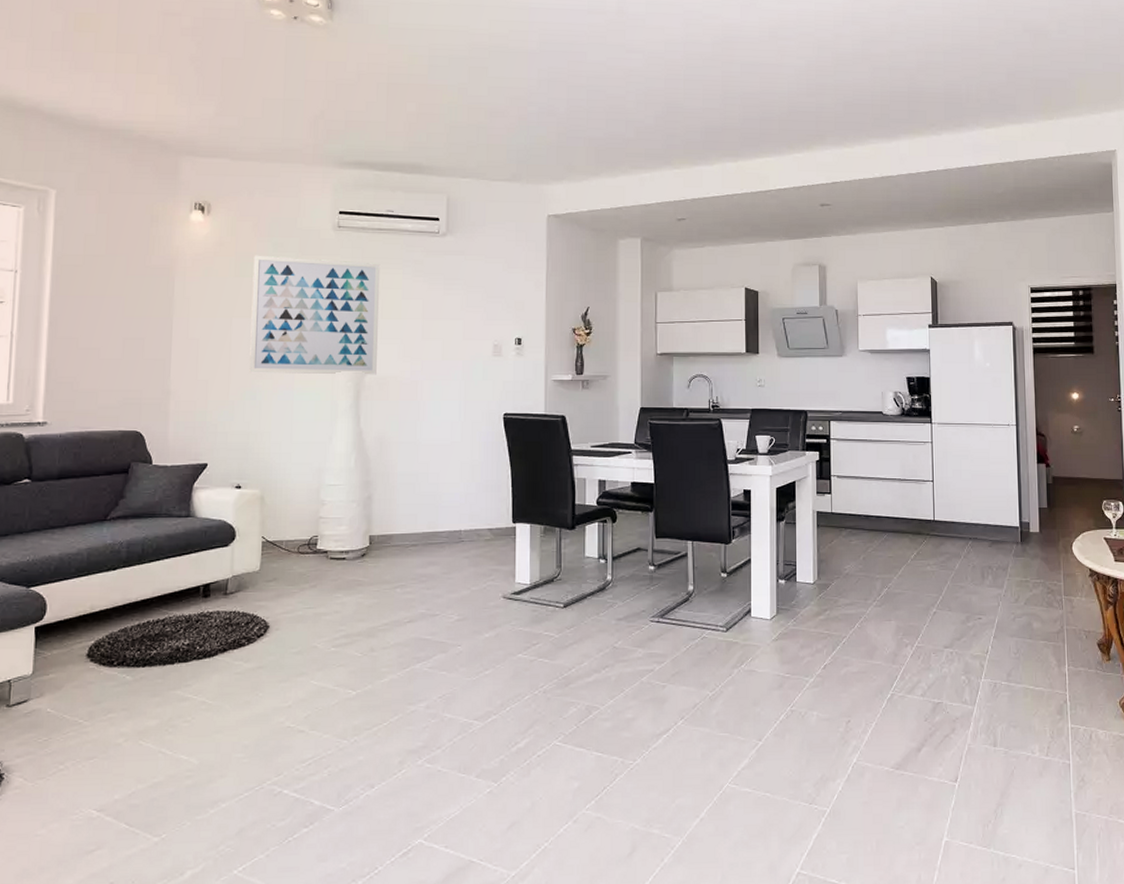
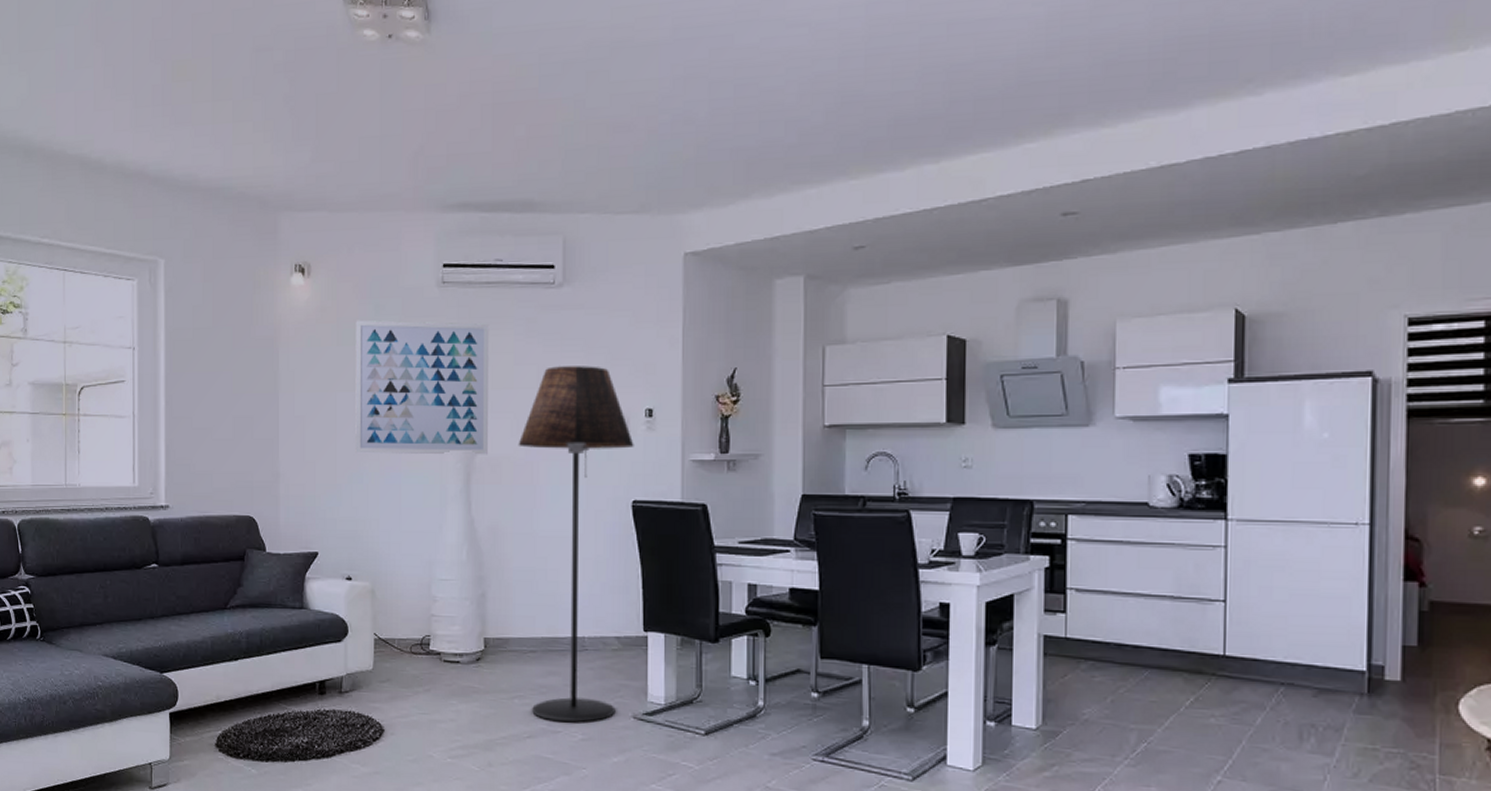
floor lamp: none [404,301,506,606] -> present [518,366,634,723]

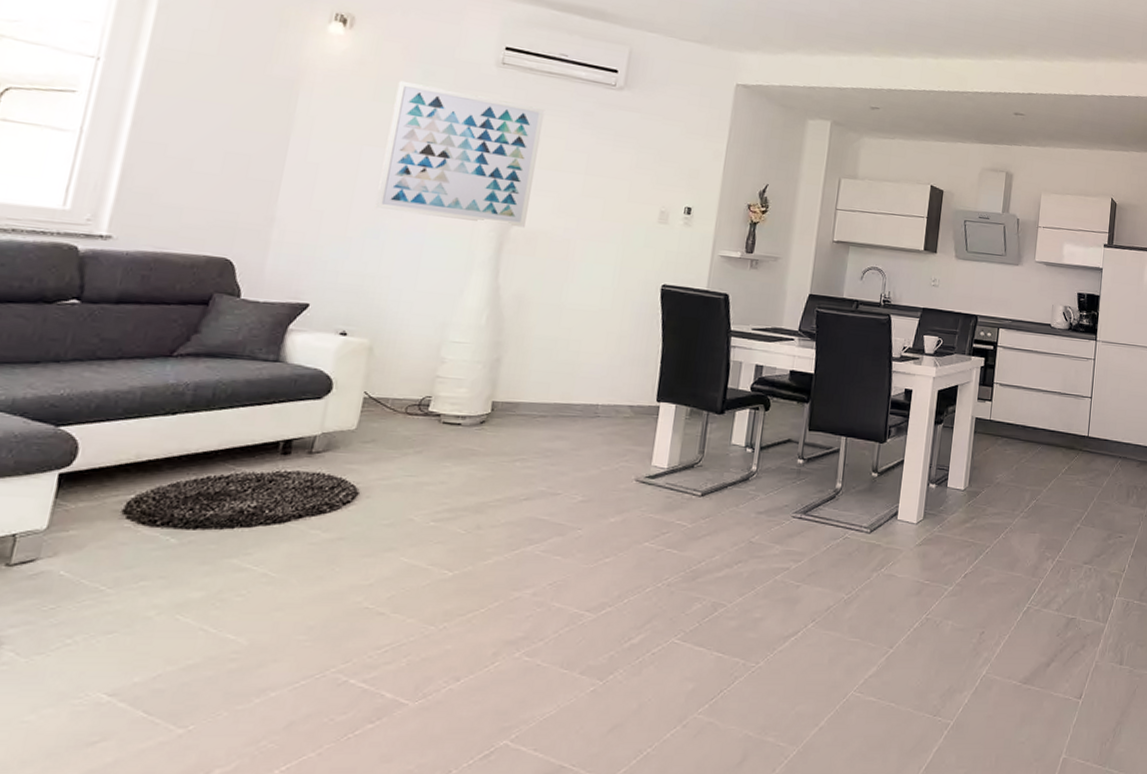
floor lamp: present [518,366,634,723] -> none [533,157,671,485]

